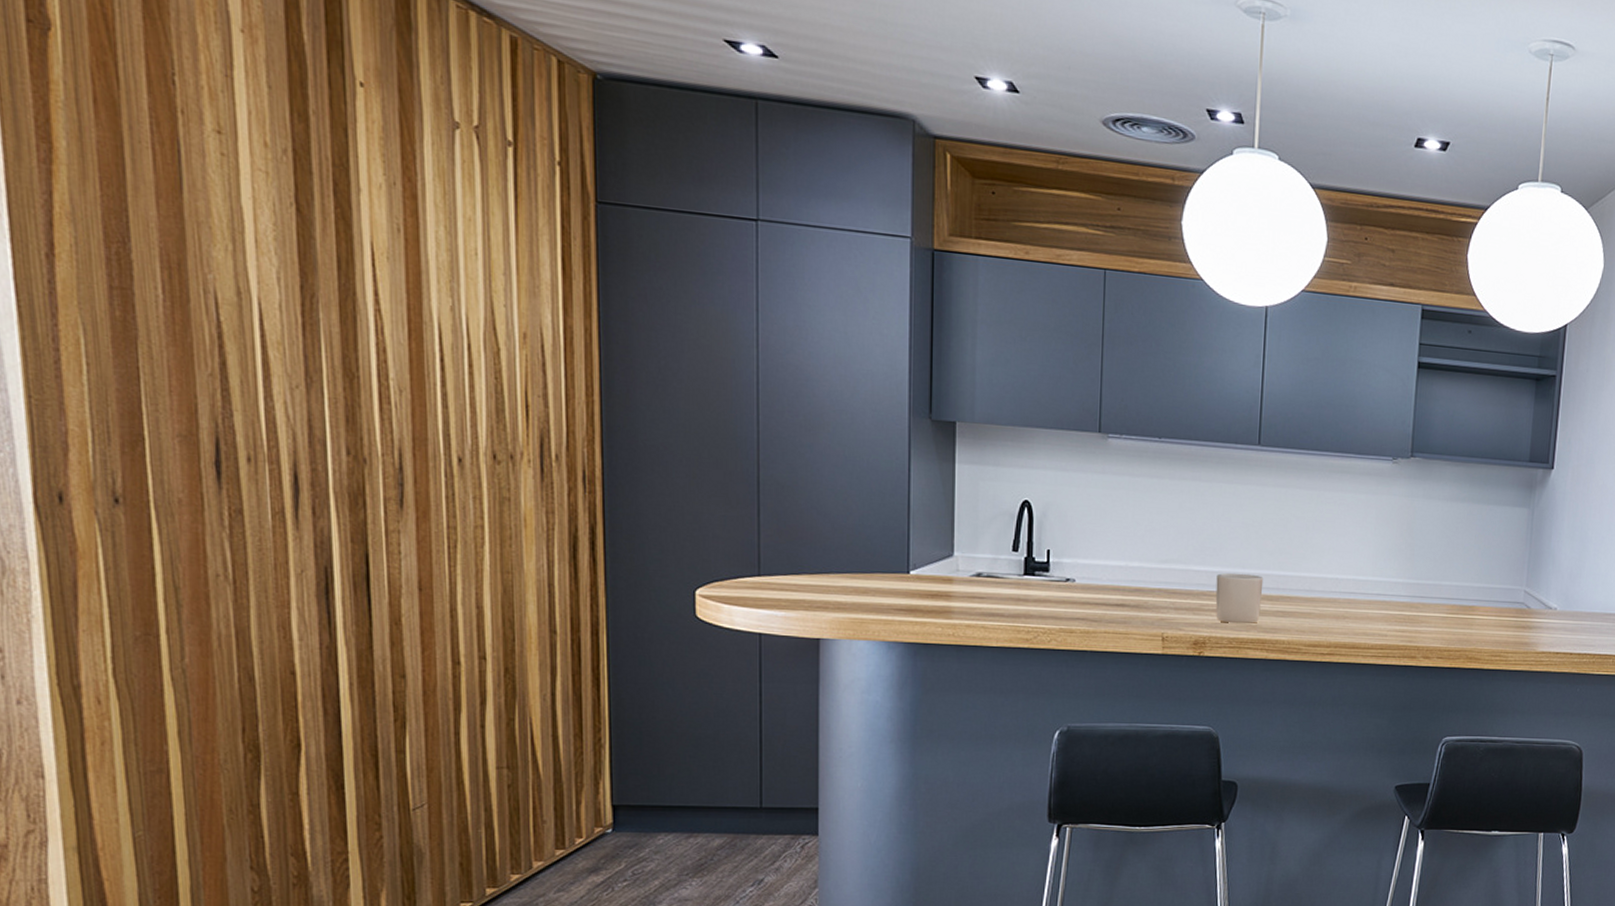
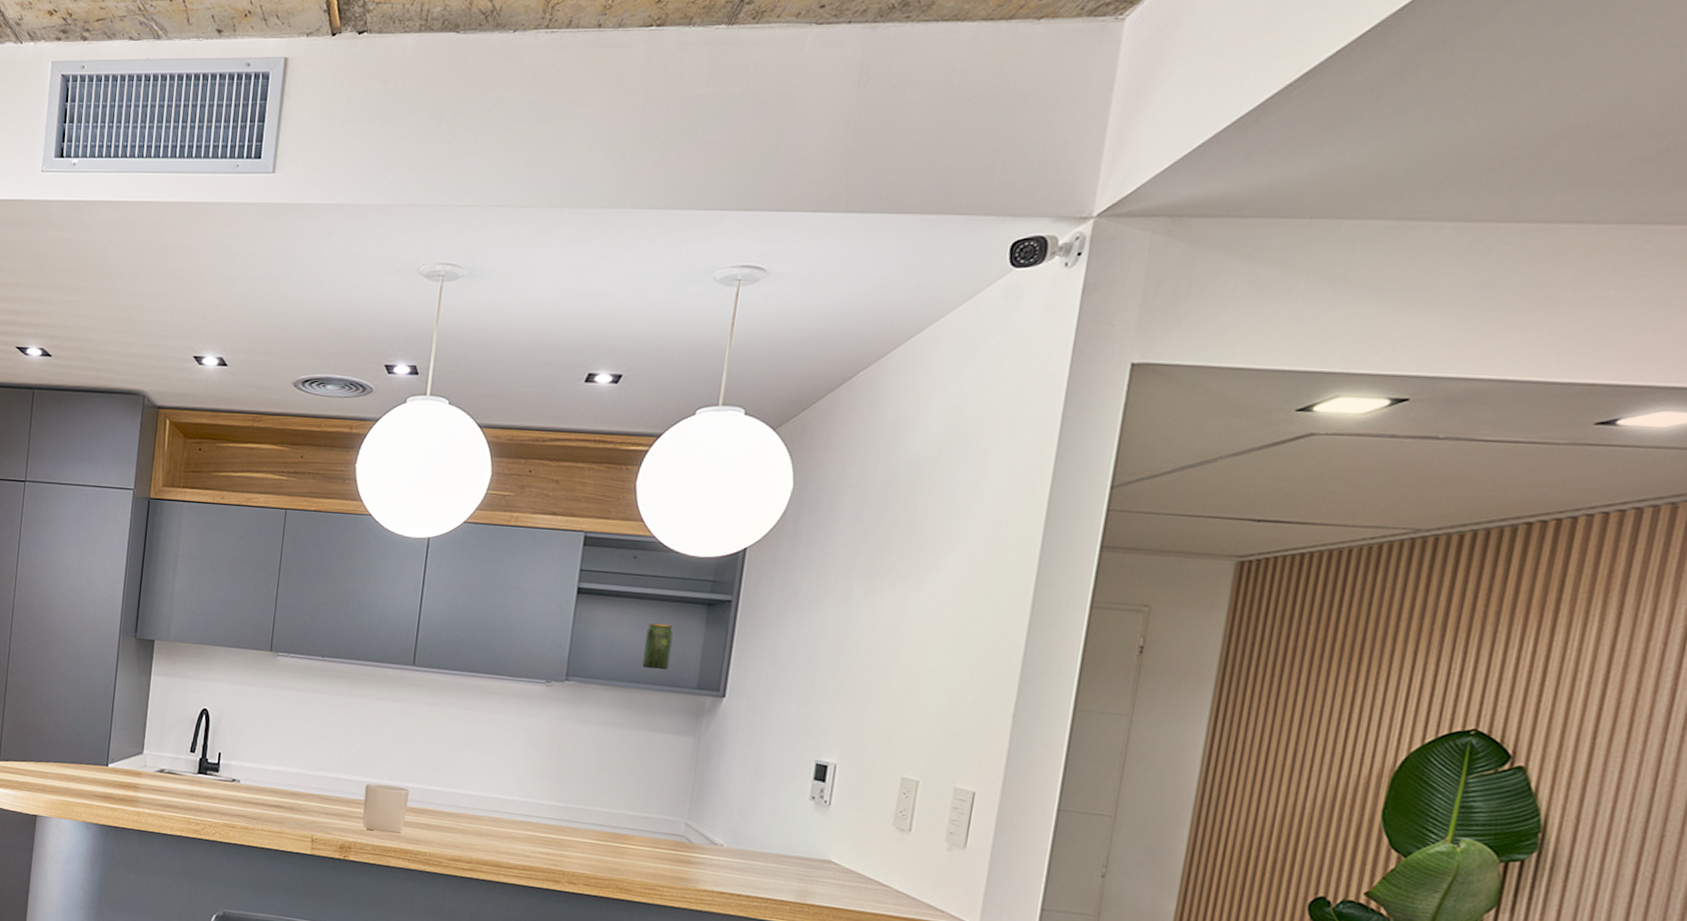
jar: none [1480,398,1506,445] -> present [642,624,673,671]

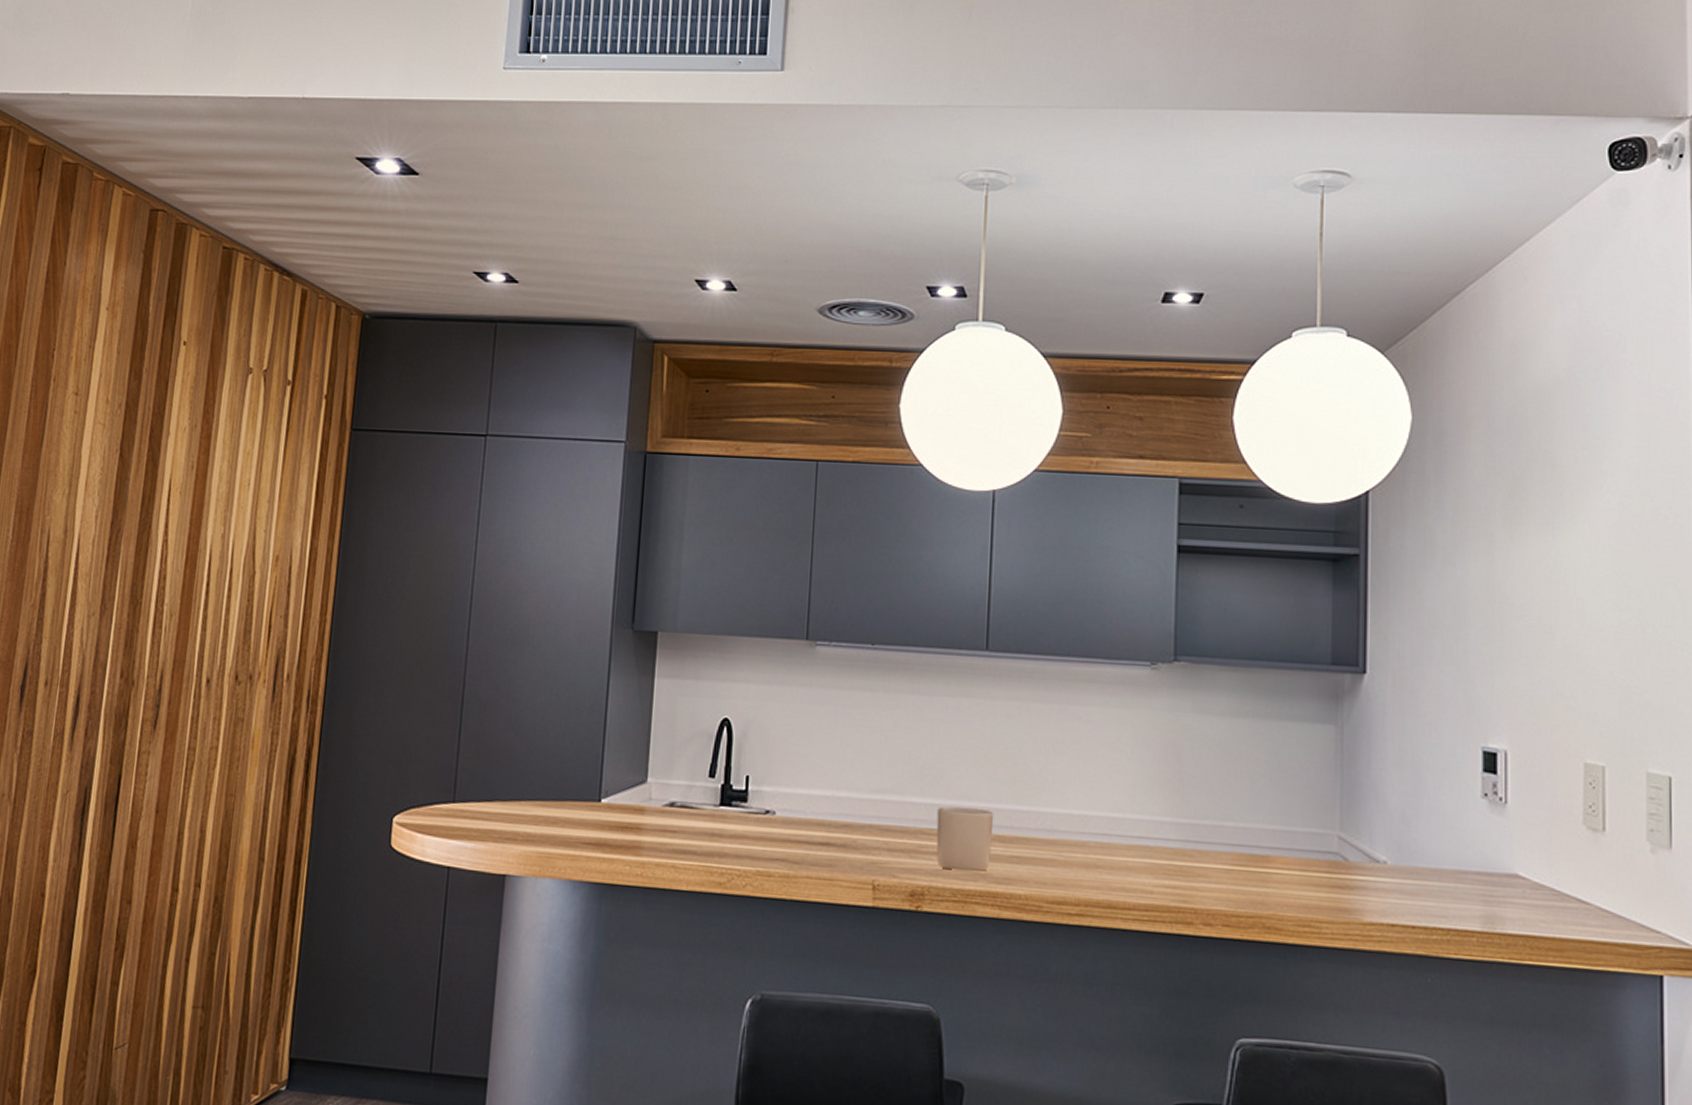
jar: present [642,624,673,671] -> none [1263,586,1296,643]

